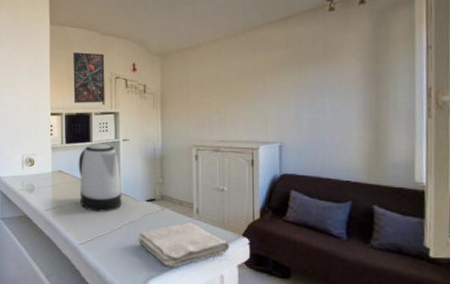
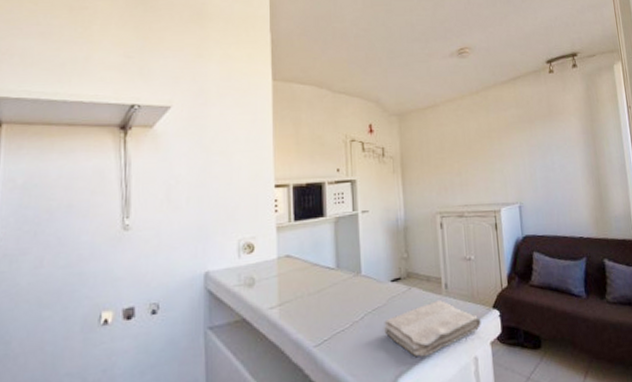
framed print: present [73,52,105,103] -> none [301,112,340,172]
kettle: present [78,144,122,212] -> none [310,218,363,303]

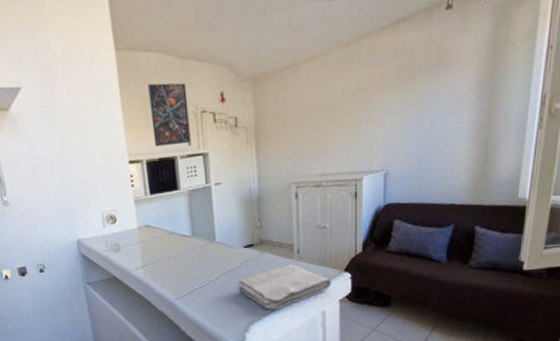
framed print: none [301,112,340,172] -> present [148,82,191,147]

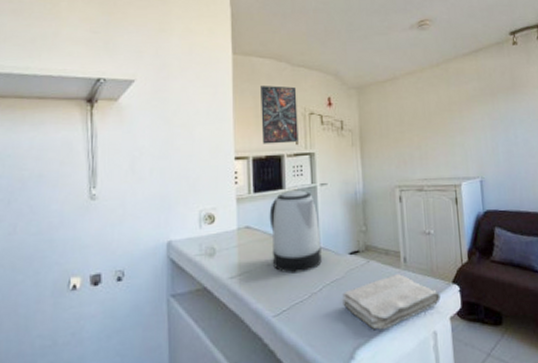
kettle: none [166,190,218,265] -> present [269,190,322,274]

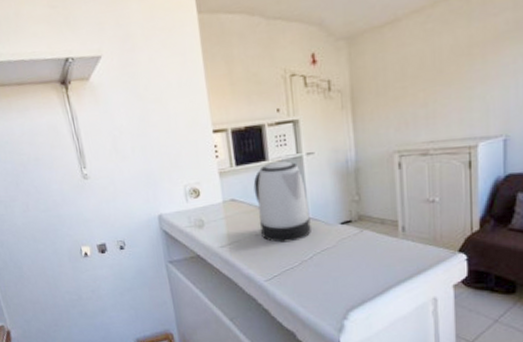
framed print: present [260,85,299,144] -> none [232,44,280,115]
washcloth: present [342,274,441,330] -> none [334,243,443,295]

